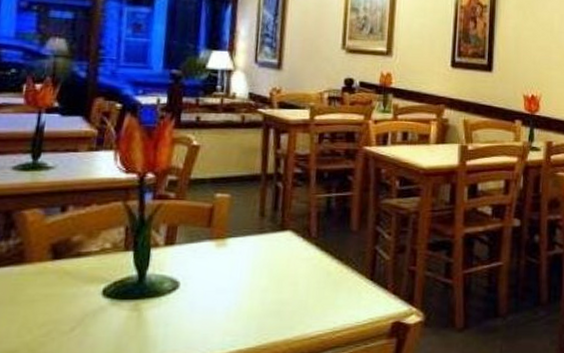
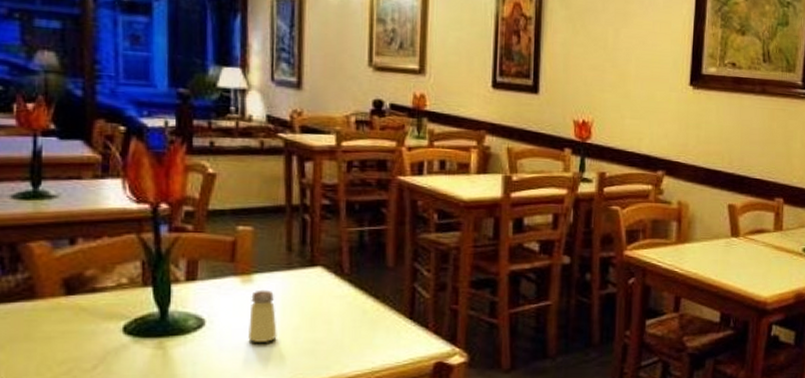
saltshaker: none [219,253,246,305] -> present [248,290,277,343]

